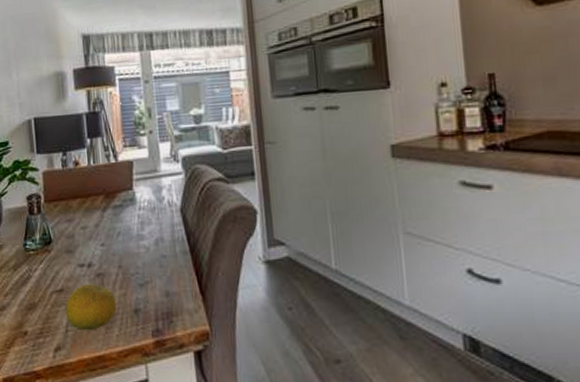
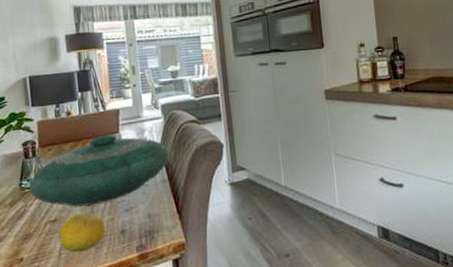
decorative bowl: none [34,191,191,276] -> present [29,134,169,207]

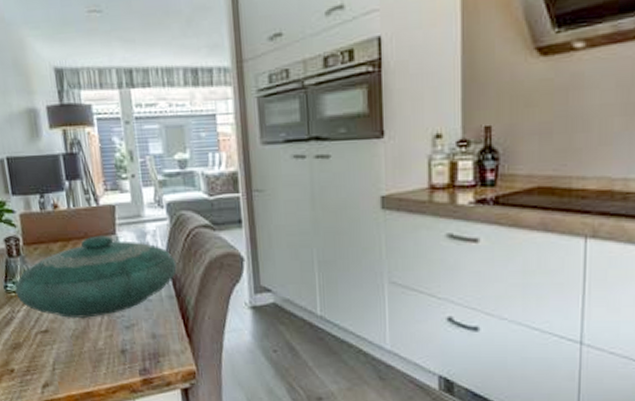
fruit: present [58,213,105,253] -> none [51,326,103,369]

